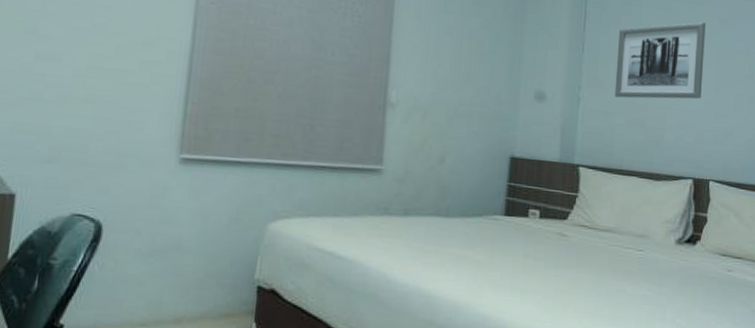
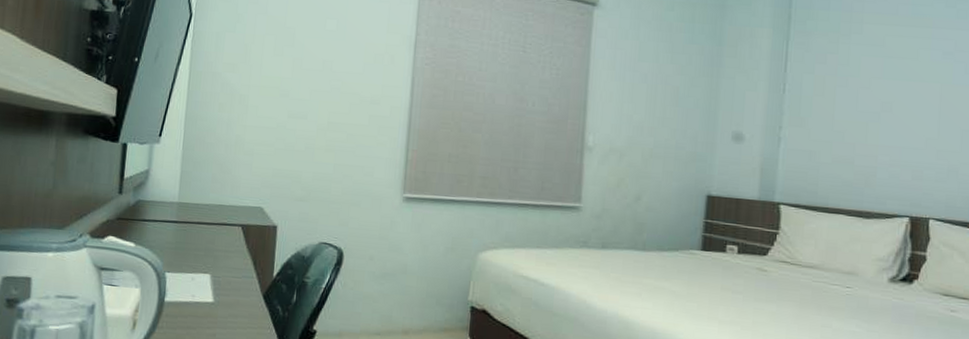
wall art: present [614,22,706,100] -> none [819,56,926,137]

